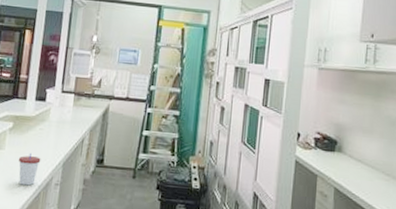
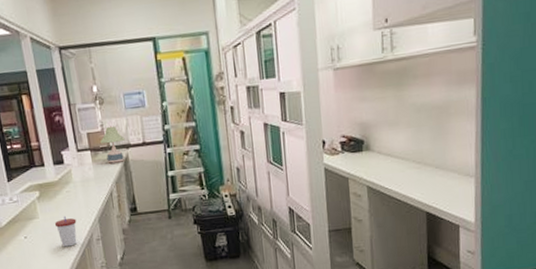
desk lamp: none [86,75,111,112] -> present [100,126,125,164]

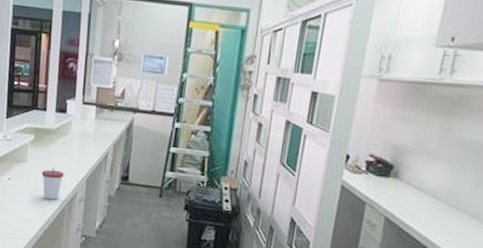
desk lamp: present [100,126,125,164] -> none [109,85,135,126]

